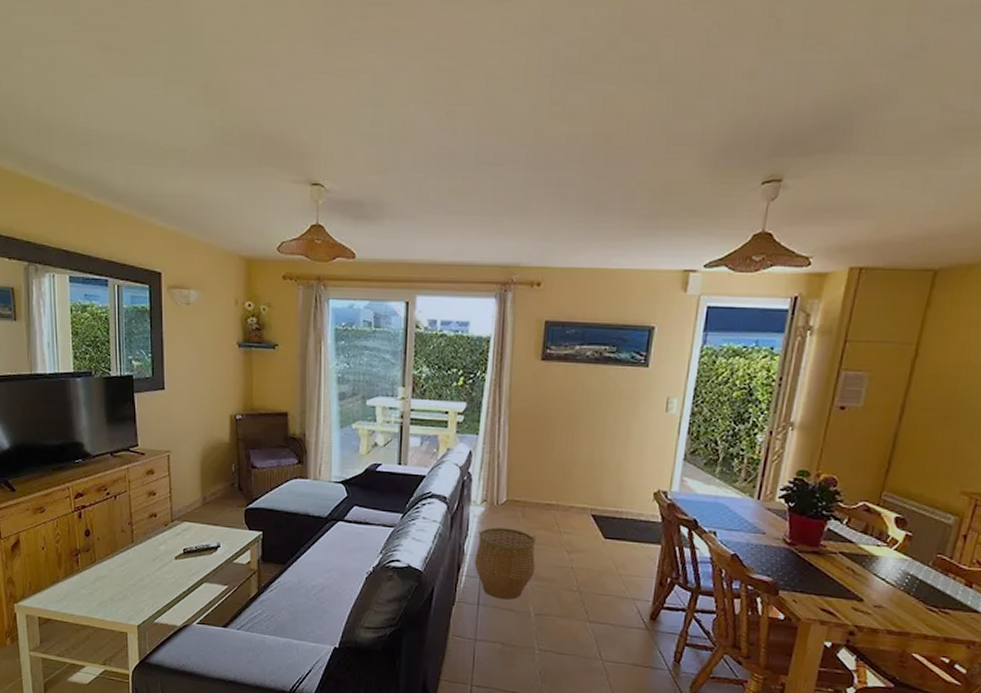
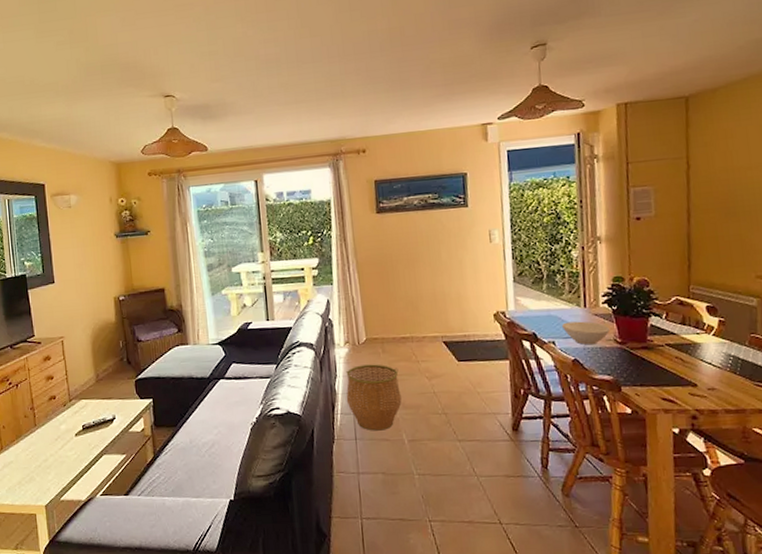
bowl: none [728,513,782,542] -> present [562,321,611,345]

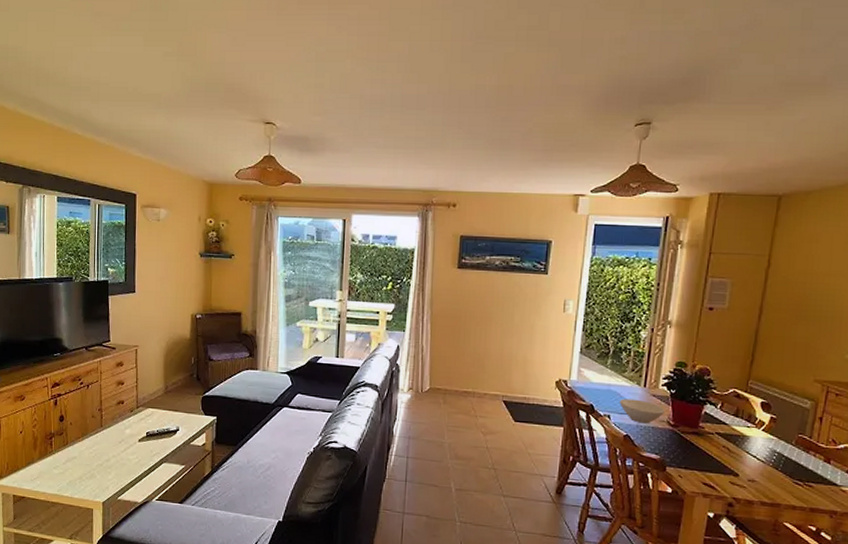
basket: present [346,364,402,431] -> none [402,412,456,477]

